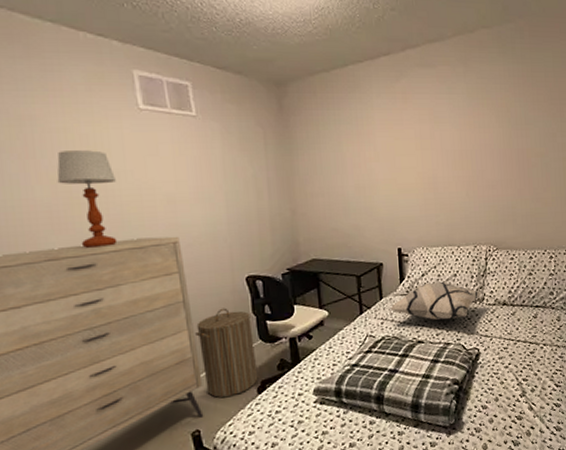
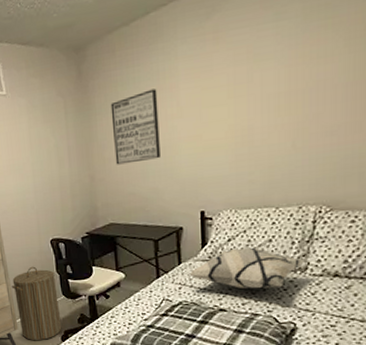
wall art: none [312,133,361,201] -> present [110,89,160,165]

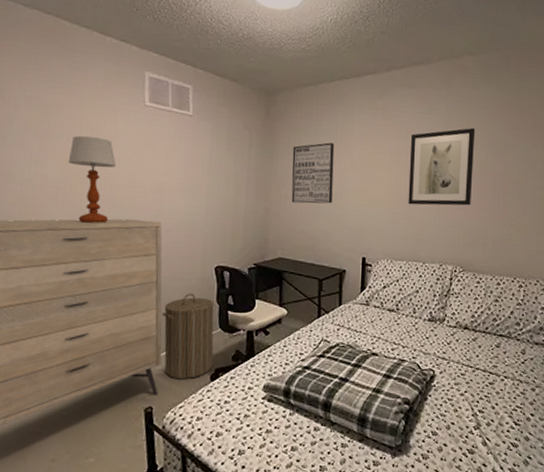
decorative pillow: present [188,247,306,289] -> none [346,295,444,336]
wall art: none [252,22,347,143] -> present [408,127,476,206]

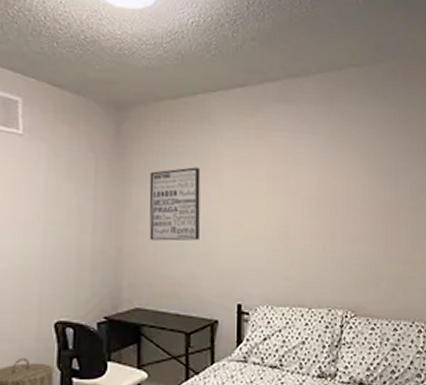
wall art: present [408,127,476,206] -> none [289,149,363,240]

